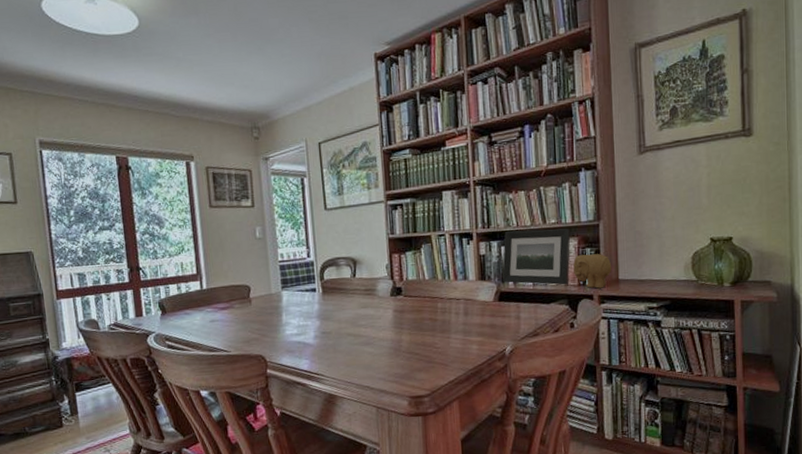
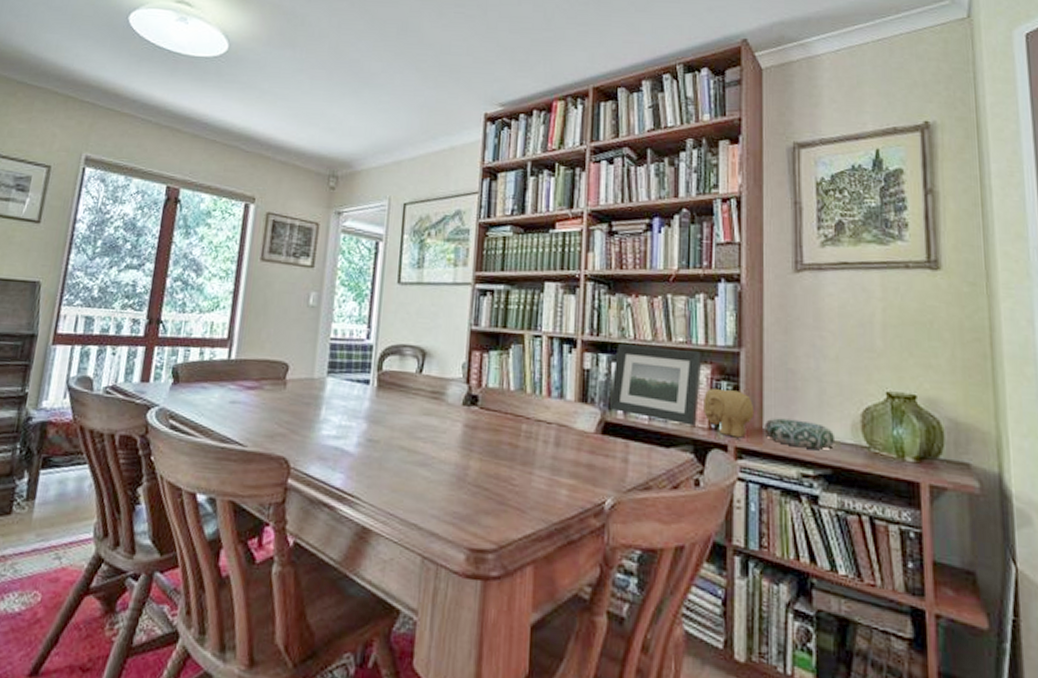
decorative bowl: none [620,268,673,289] -> present [764,418,836,450]

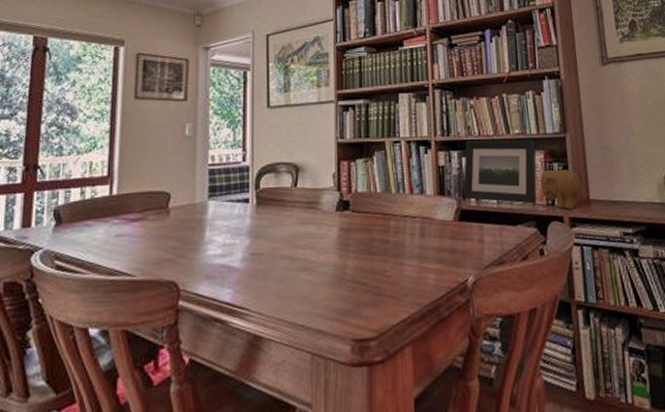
decorative bowl: present [764,418,836,450] -> none [590,188,647,211]

